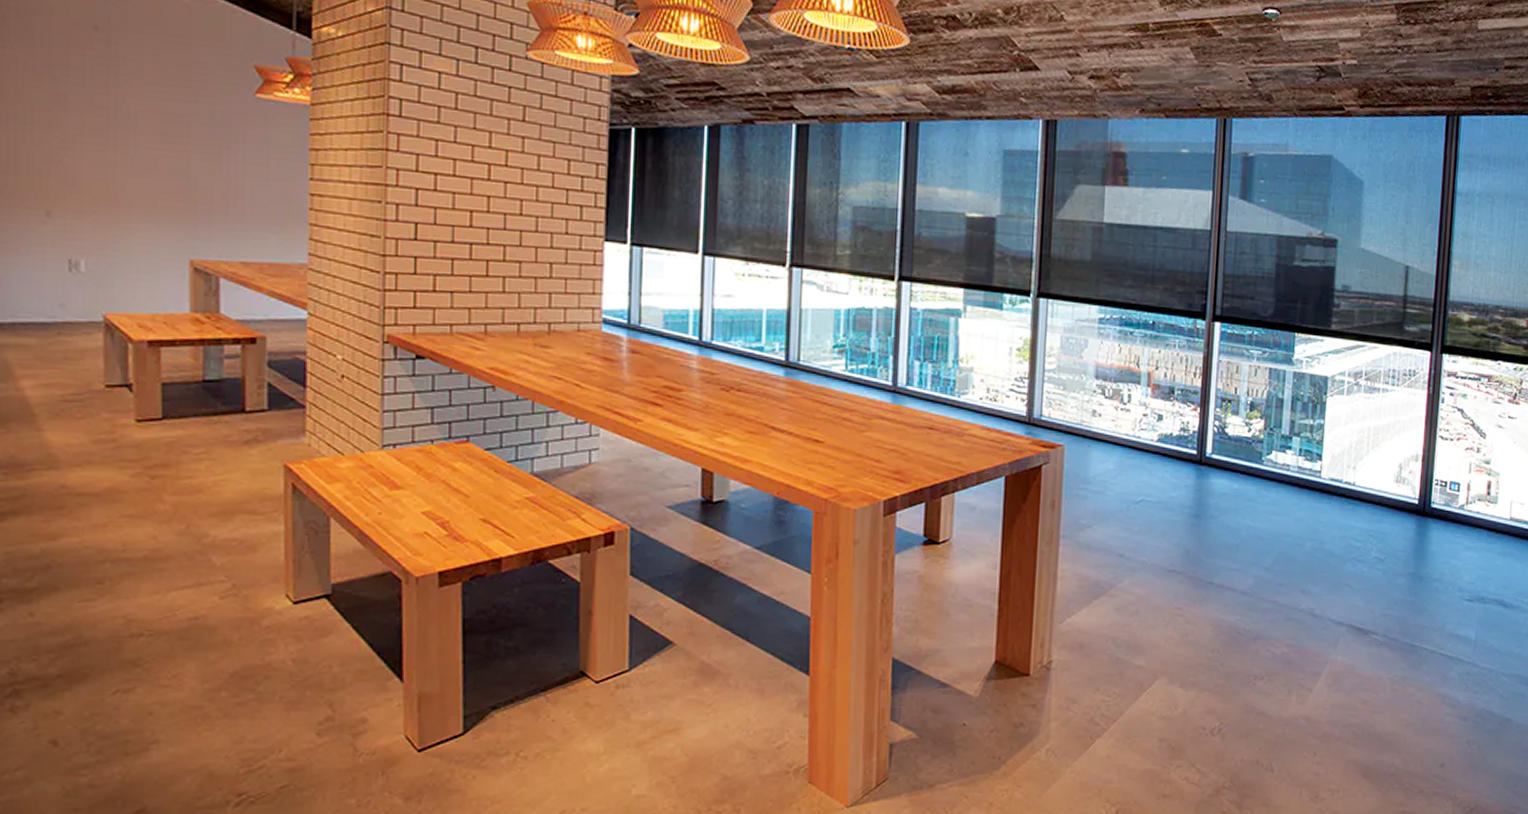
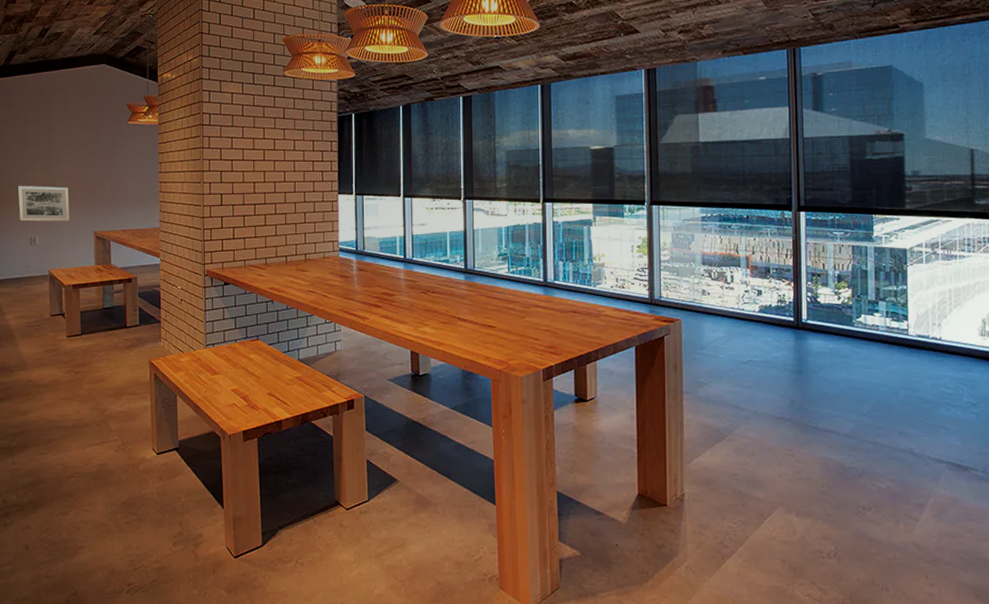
wall art: none [44,174,145,241] -> present [17,186,70,222]

